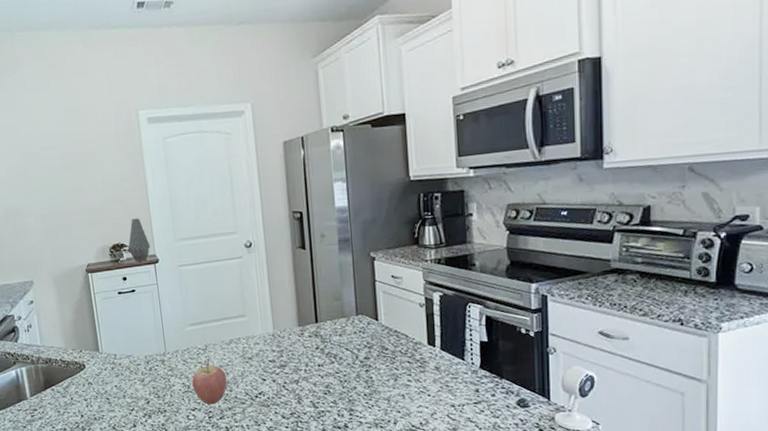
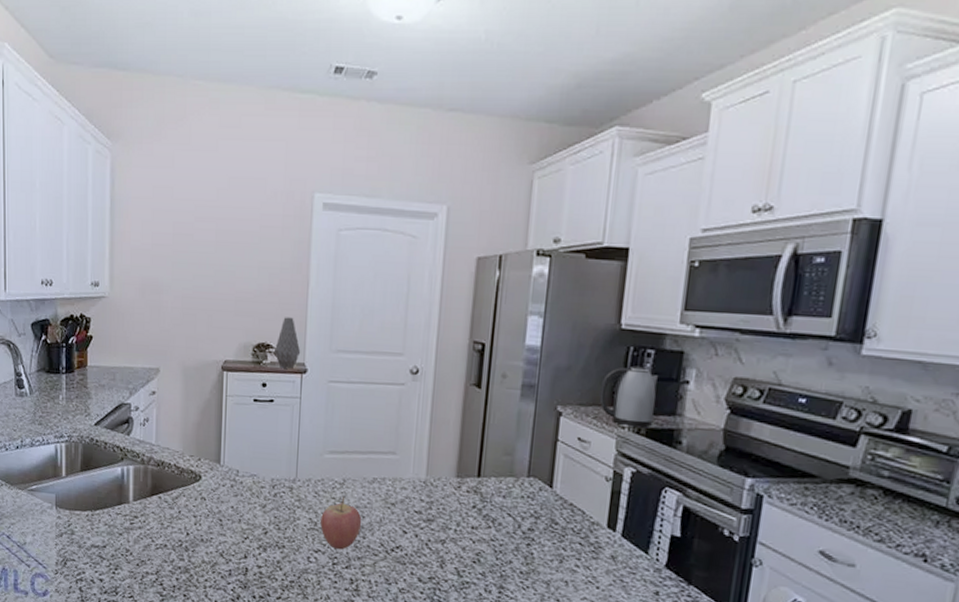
kettle: none [402,208,450,259] -> present [599,366,658,428]

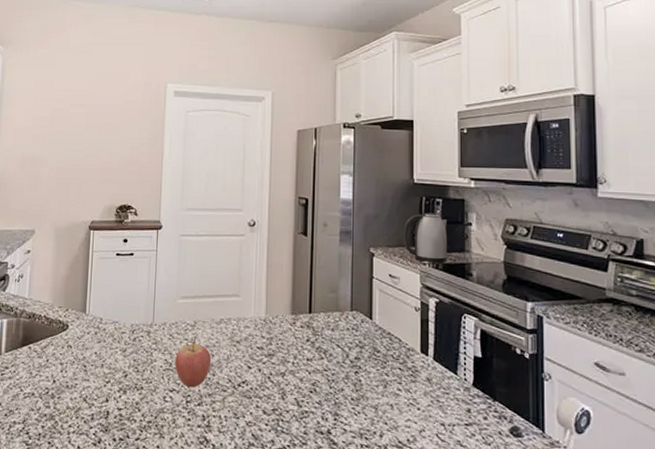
vase: present [275,317,301,369] -> none [135,182,157,226]

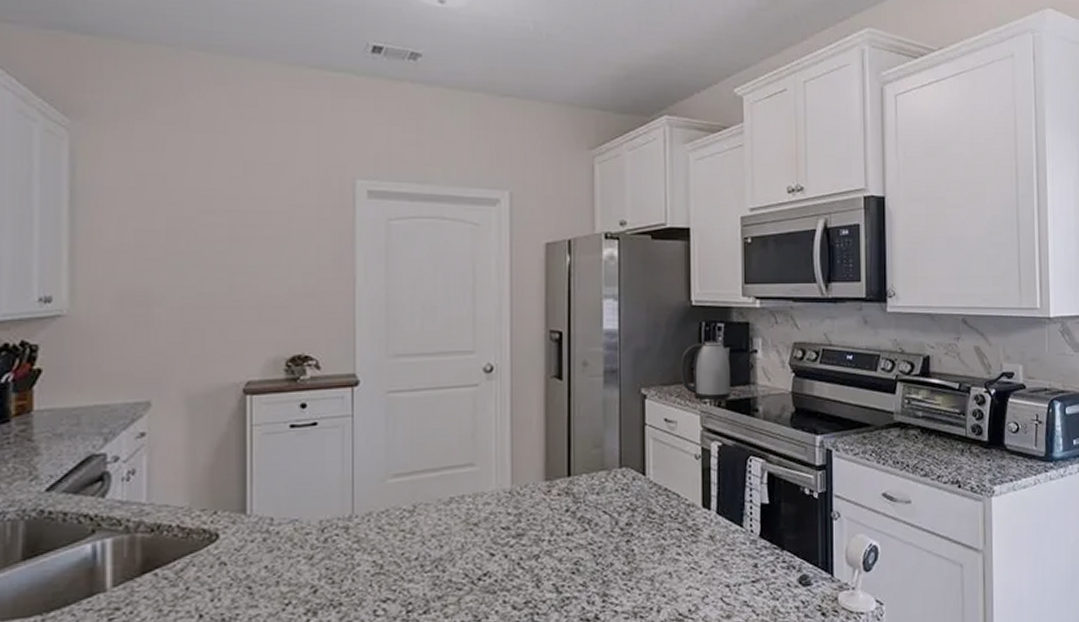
fruit: present [175,337,212,388] -> none [388,526,440,593]

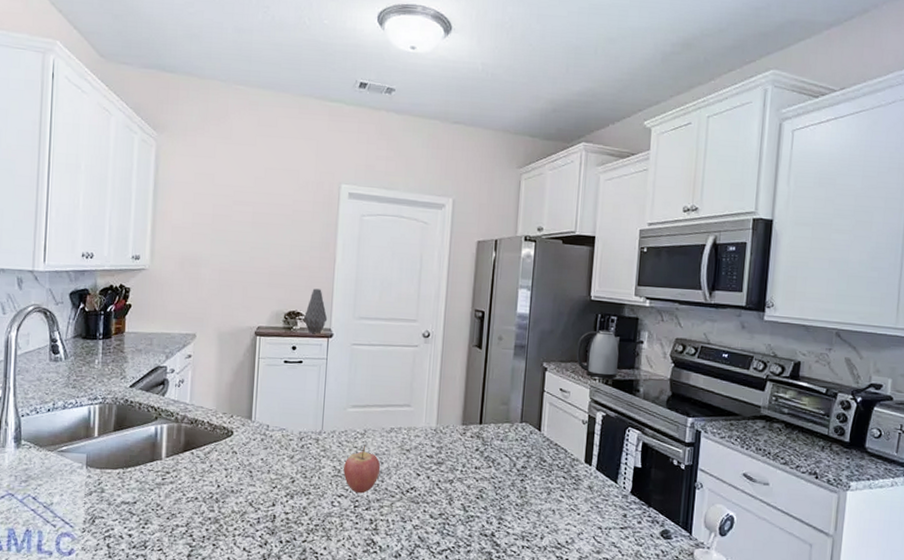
vase: none [316,322,350,383] -> present [304,288,328,334]
fruit: none [388,526,440,593] -> present [343,445,381,494]

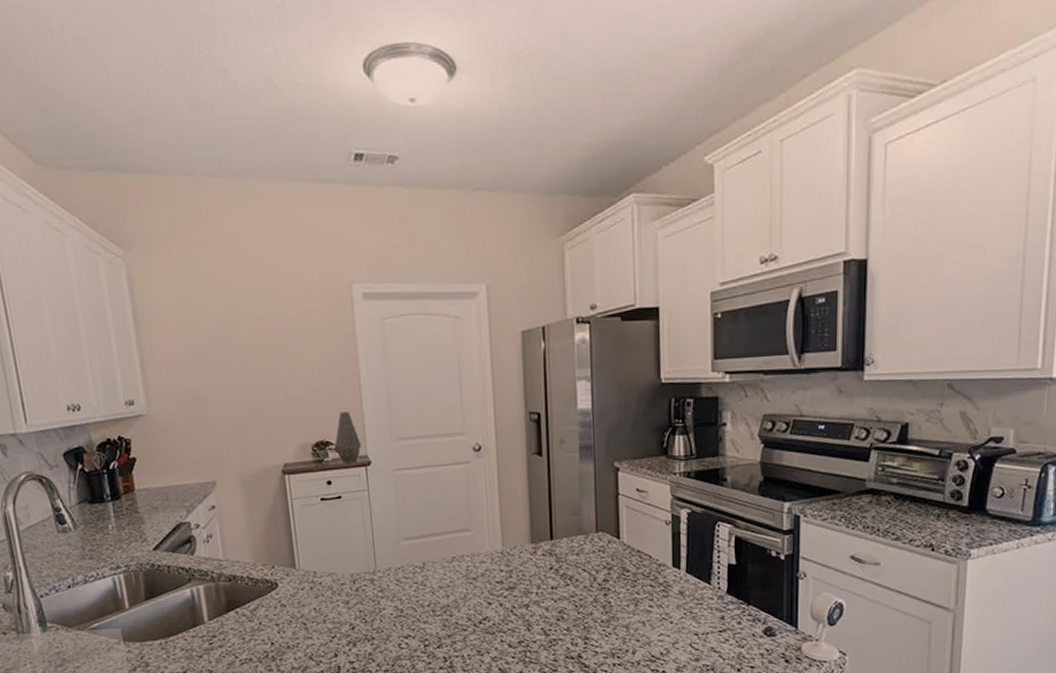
fruit: present [343,445,381,494] -> none [406,579,448,632]
kettle: present [576,329,620,379] -> none [650,415,700,472]

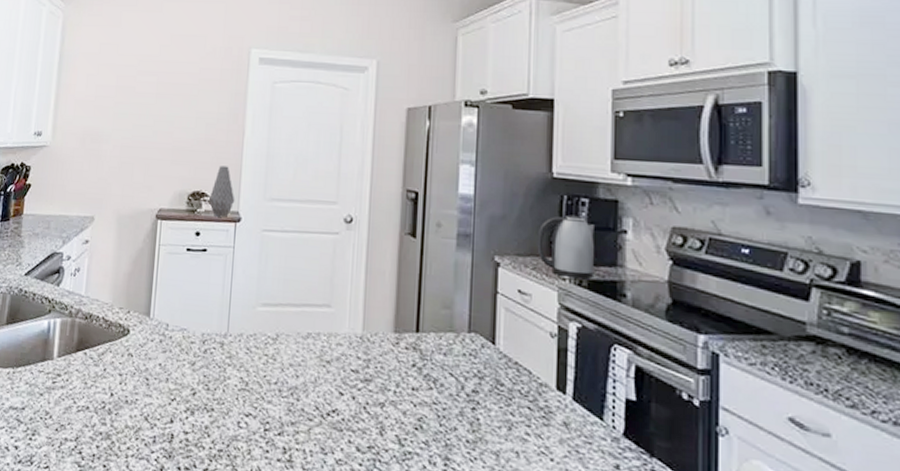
kettle: none [650,415,700,472] -> present [537,214,595,280]

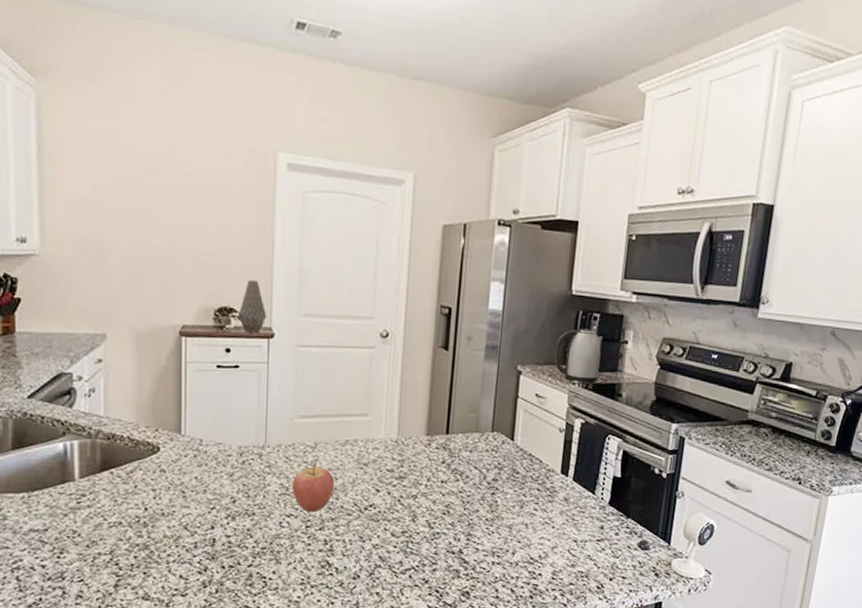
fruit: none [252,353,296,414] -> present [292,460,335,513]

